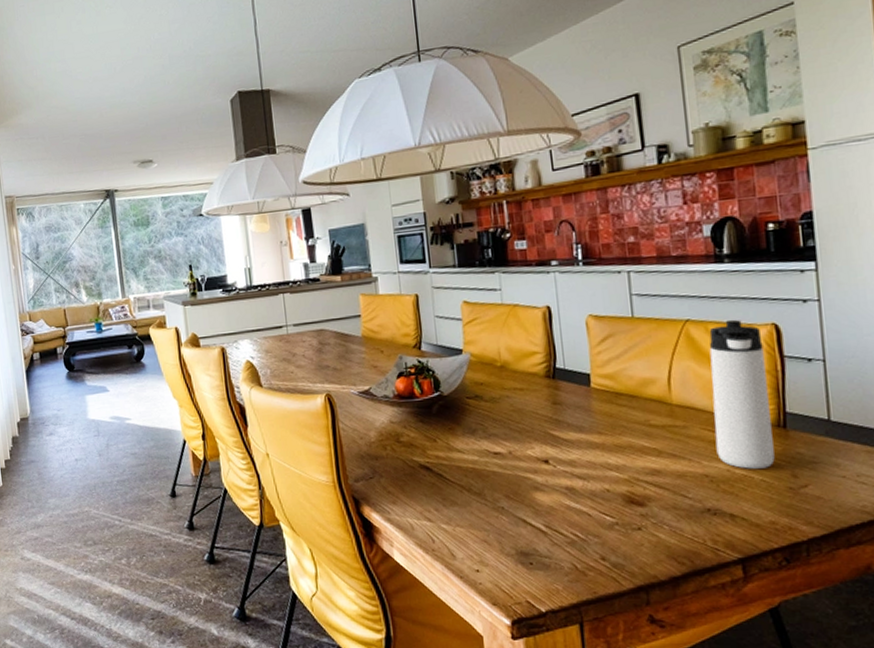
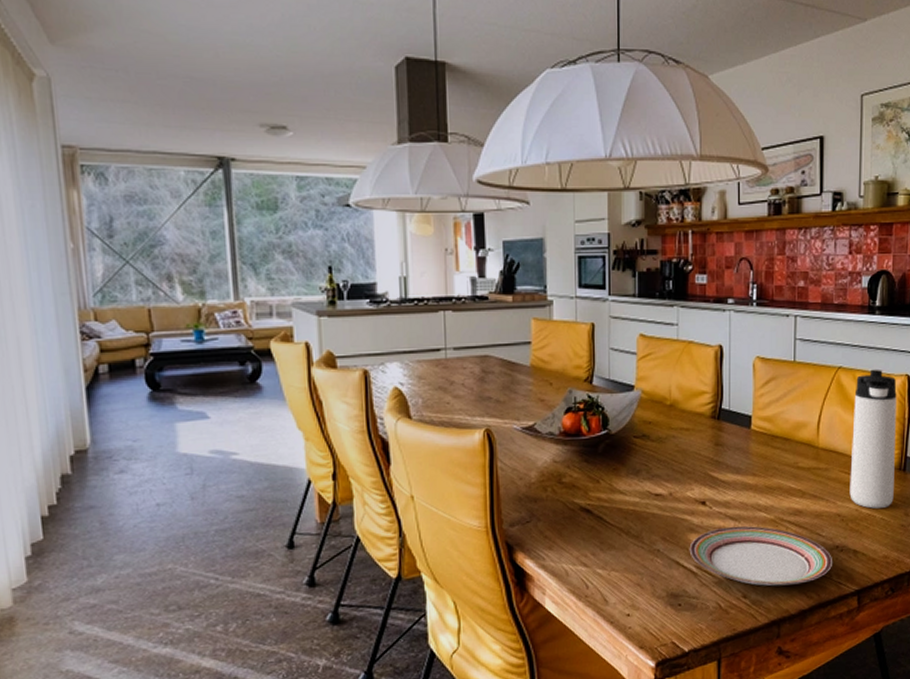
plate: none [535,485,705,550] -> present [689,526,832,586]

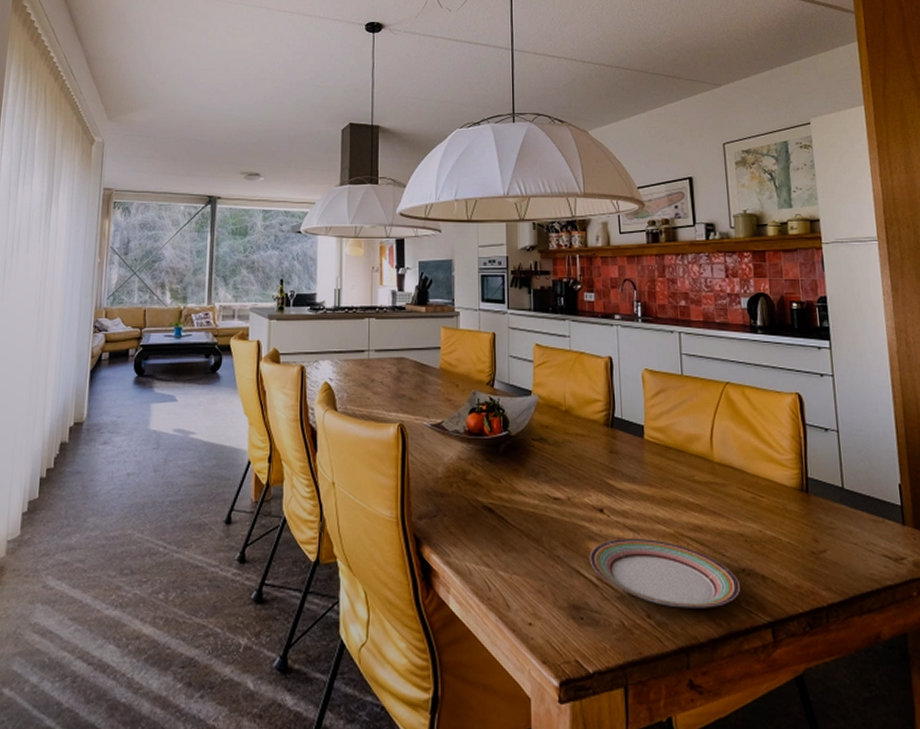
thermos bottle: present [849,369,897,509] -> none [745,386,799,531]

